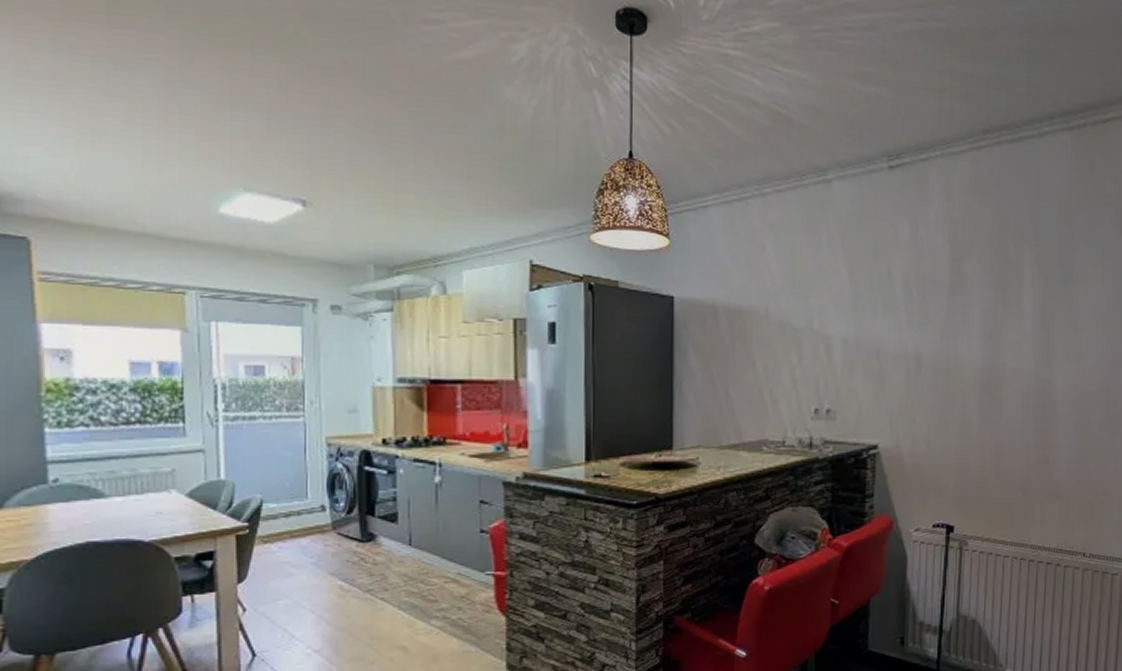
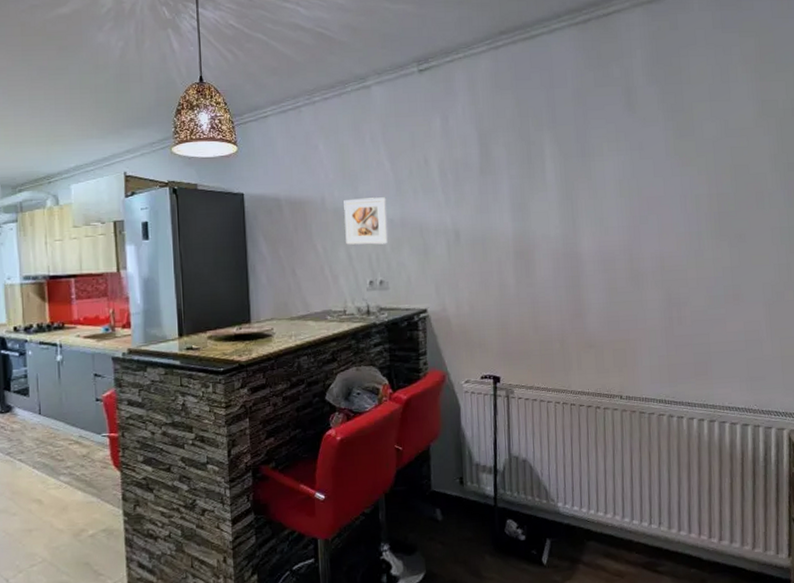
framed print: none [790,311,841,367] -> present [344,197,389,245]

